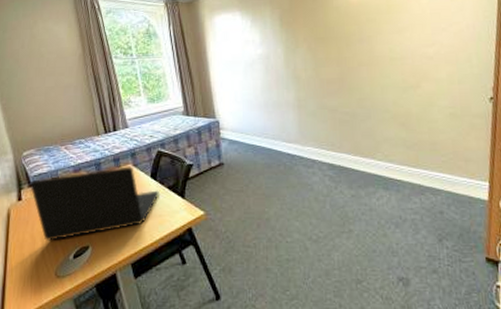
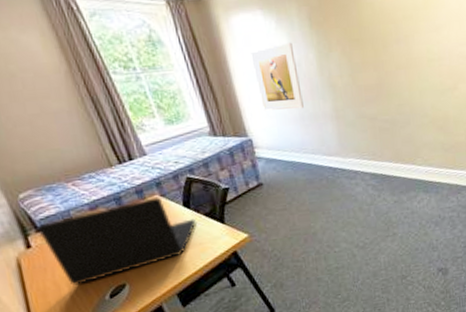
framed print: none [227,38,269,97] -> present [250,42,304,111]

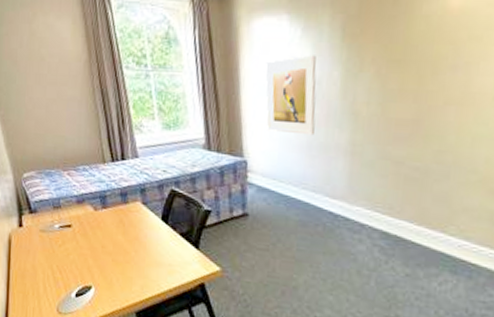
laptop: present [37,197,196,285] -> none [31,202,170,275]

